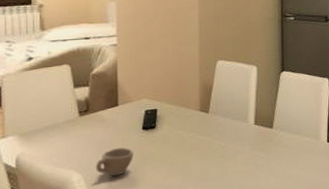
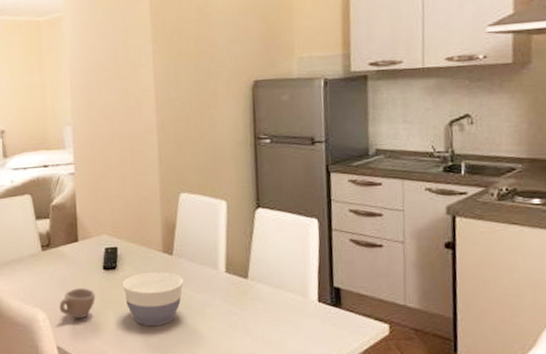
bowl: none [161,127,218,176] -> present [123,271,184,327]

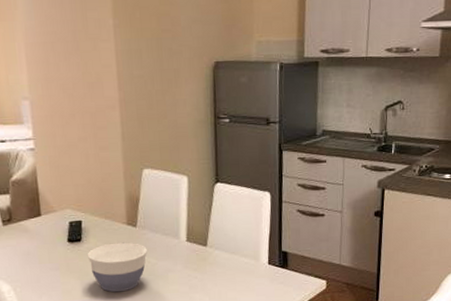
cup: present [59,288,95,319] -> none [24,260,61,289]

